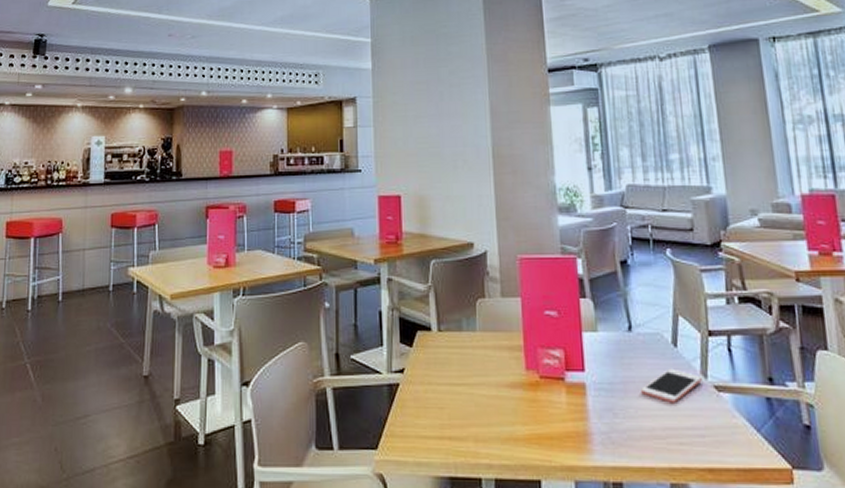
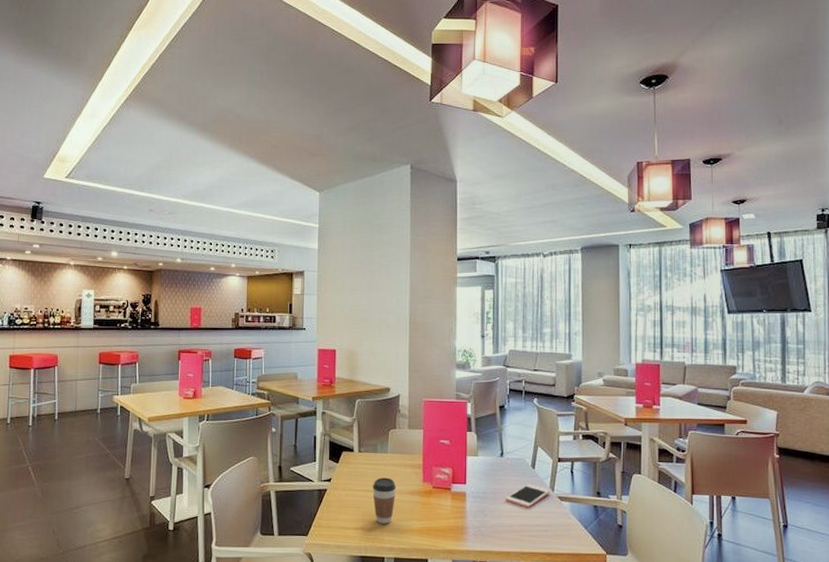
coffee cup: none [459,365,491,430] -> present [373,477,396,524]

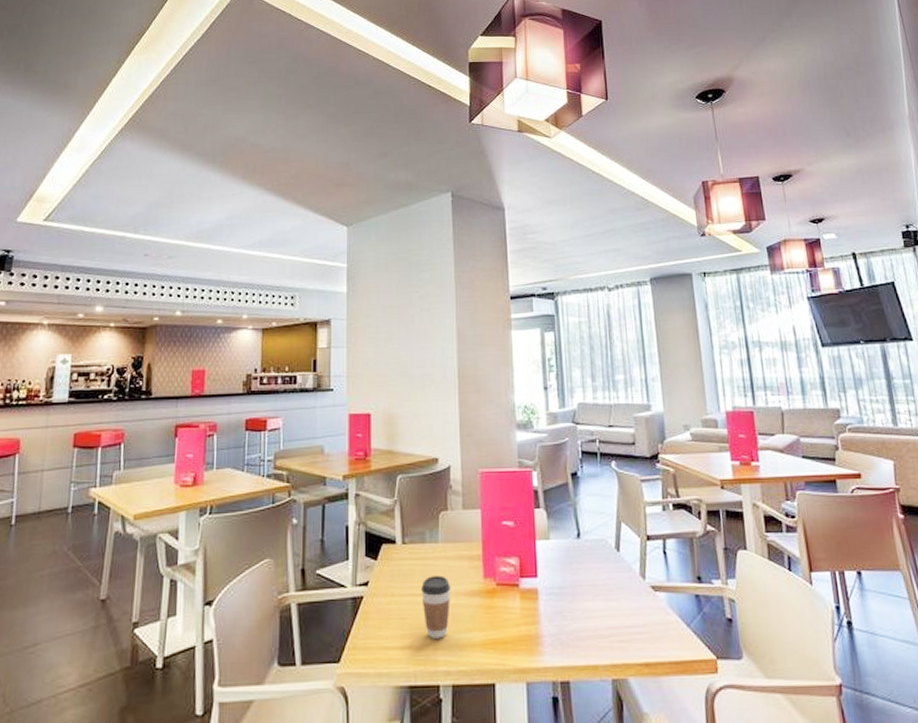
cell phone: present [506,483,550,508] -> none [587,571,641,604]

